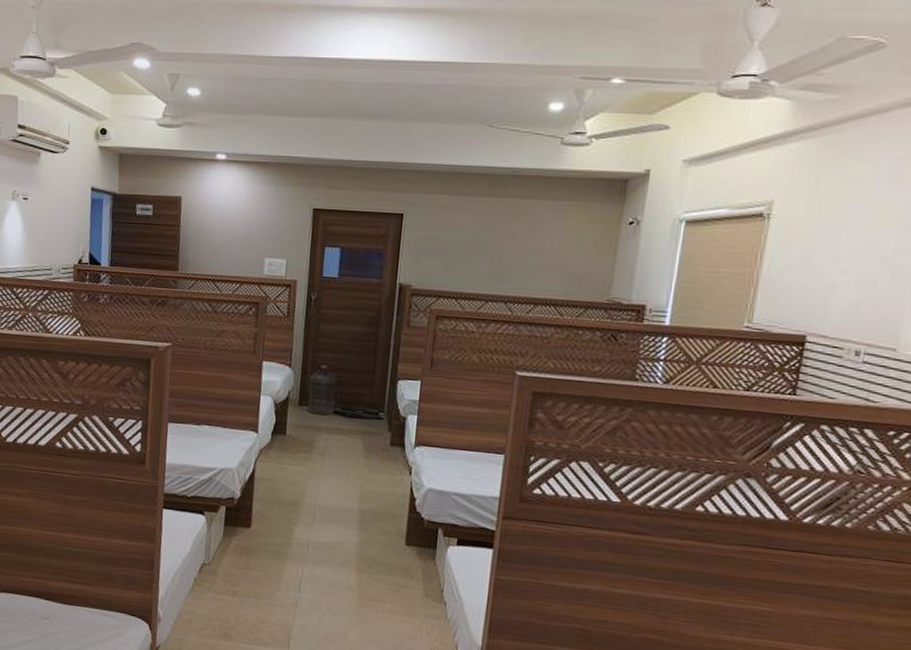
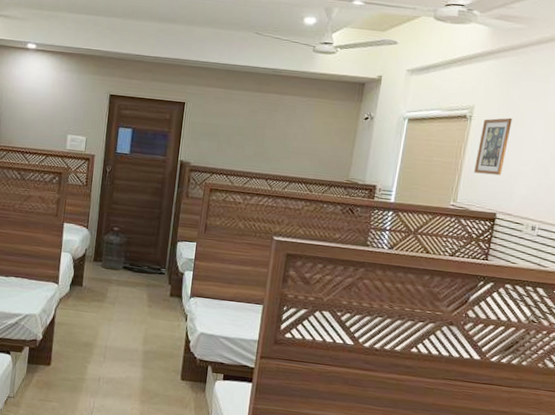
picture frame: none [775,213,825,288] -> present [474,117,512,176]

